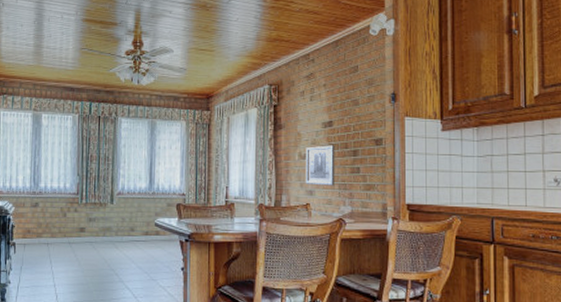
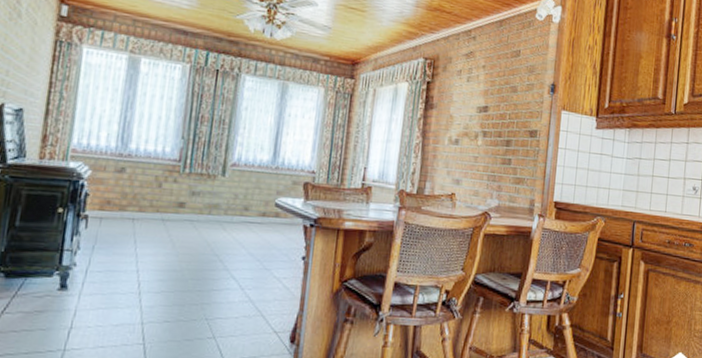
wall art: present [305,145,335,186] -> none [452,131,488,176]

